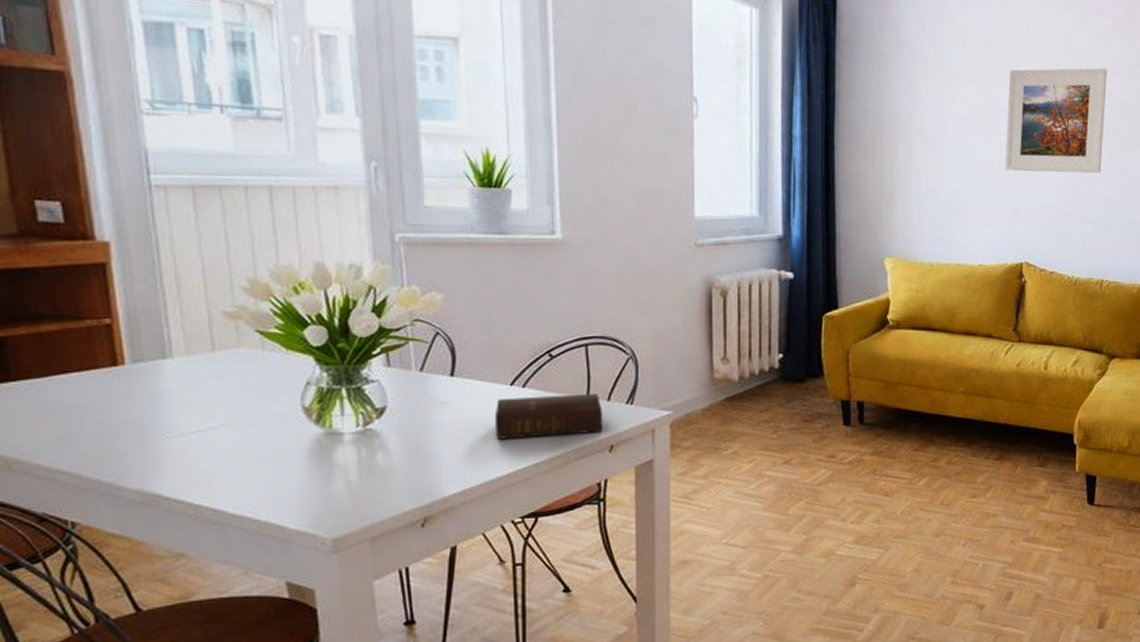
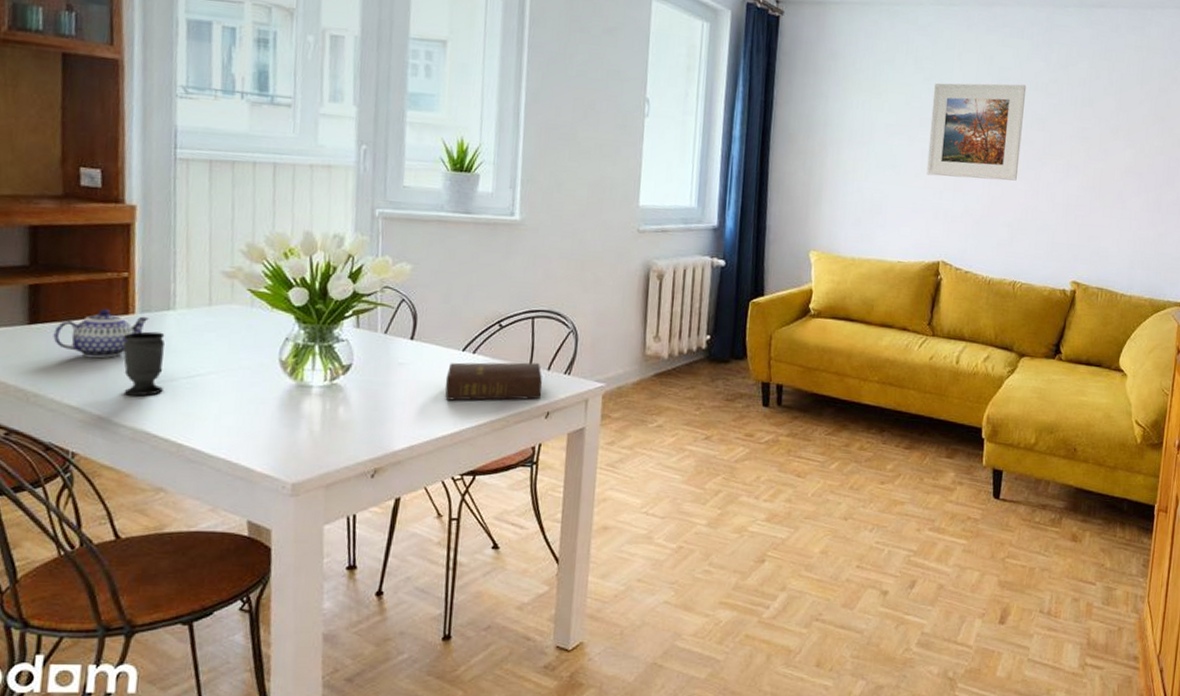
teapot: none [30,361,142,417] -> present [53,309,149,359]
cup: none [114,383,170,456] -> present [122,331,166,396]

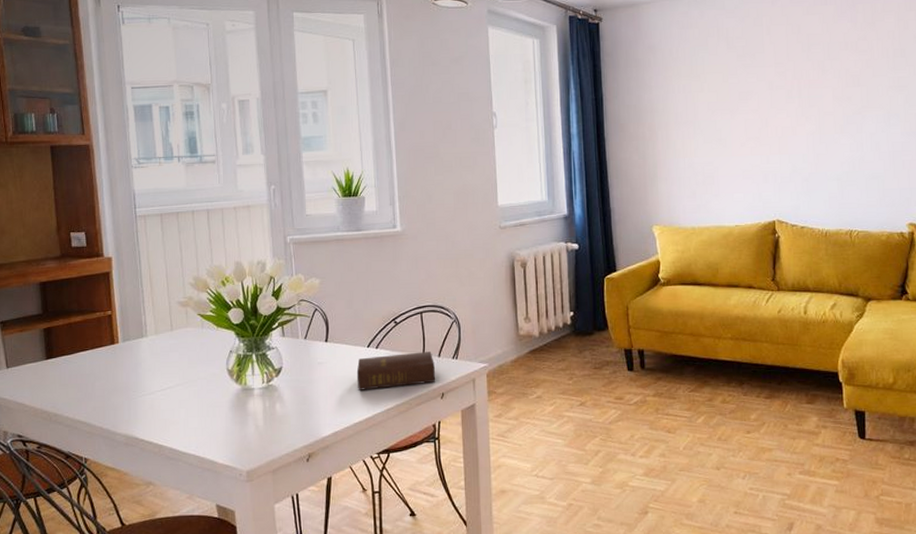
teapot: present [53,309,149,359] -> none [64,342,129,382]
cup: present [122,331,166,396] -> none [112,356,144,409]
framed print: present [926,83,1027,181] -> none [747,46,840,143]

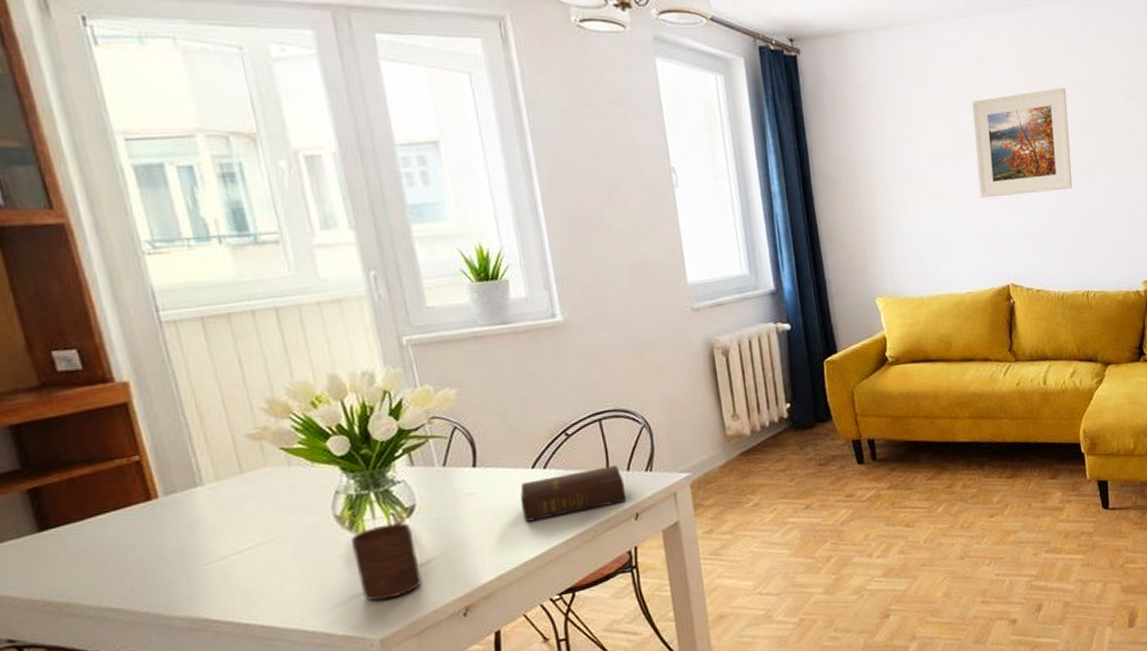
cup: none [237,380,280,440] -> present [352,522,422,601]
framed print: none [747,46,840,143] -> present [972,87,1073,198]

